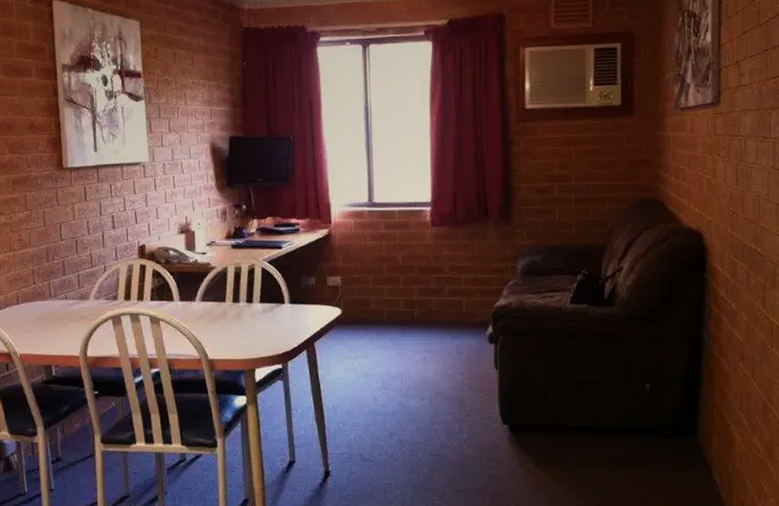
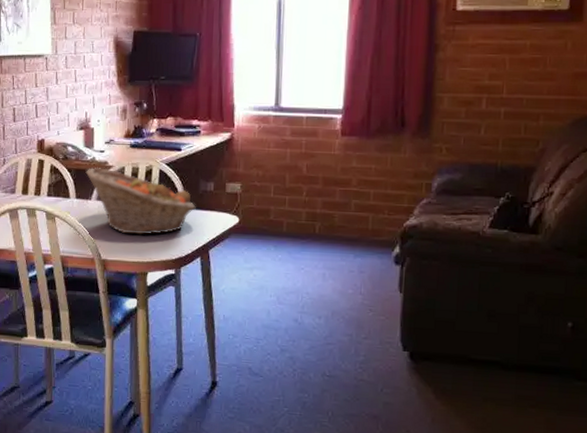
fruit basket: none [188,268,299,333] -> present [85,167,196,235]

